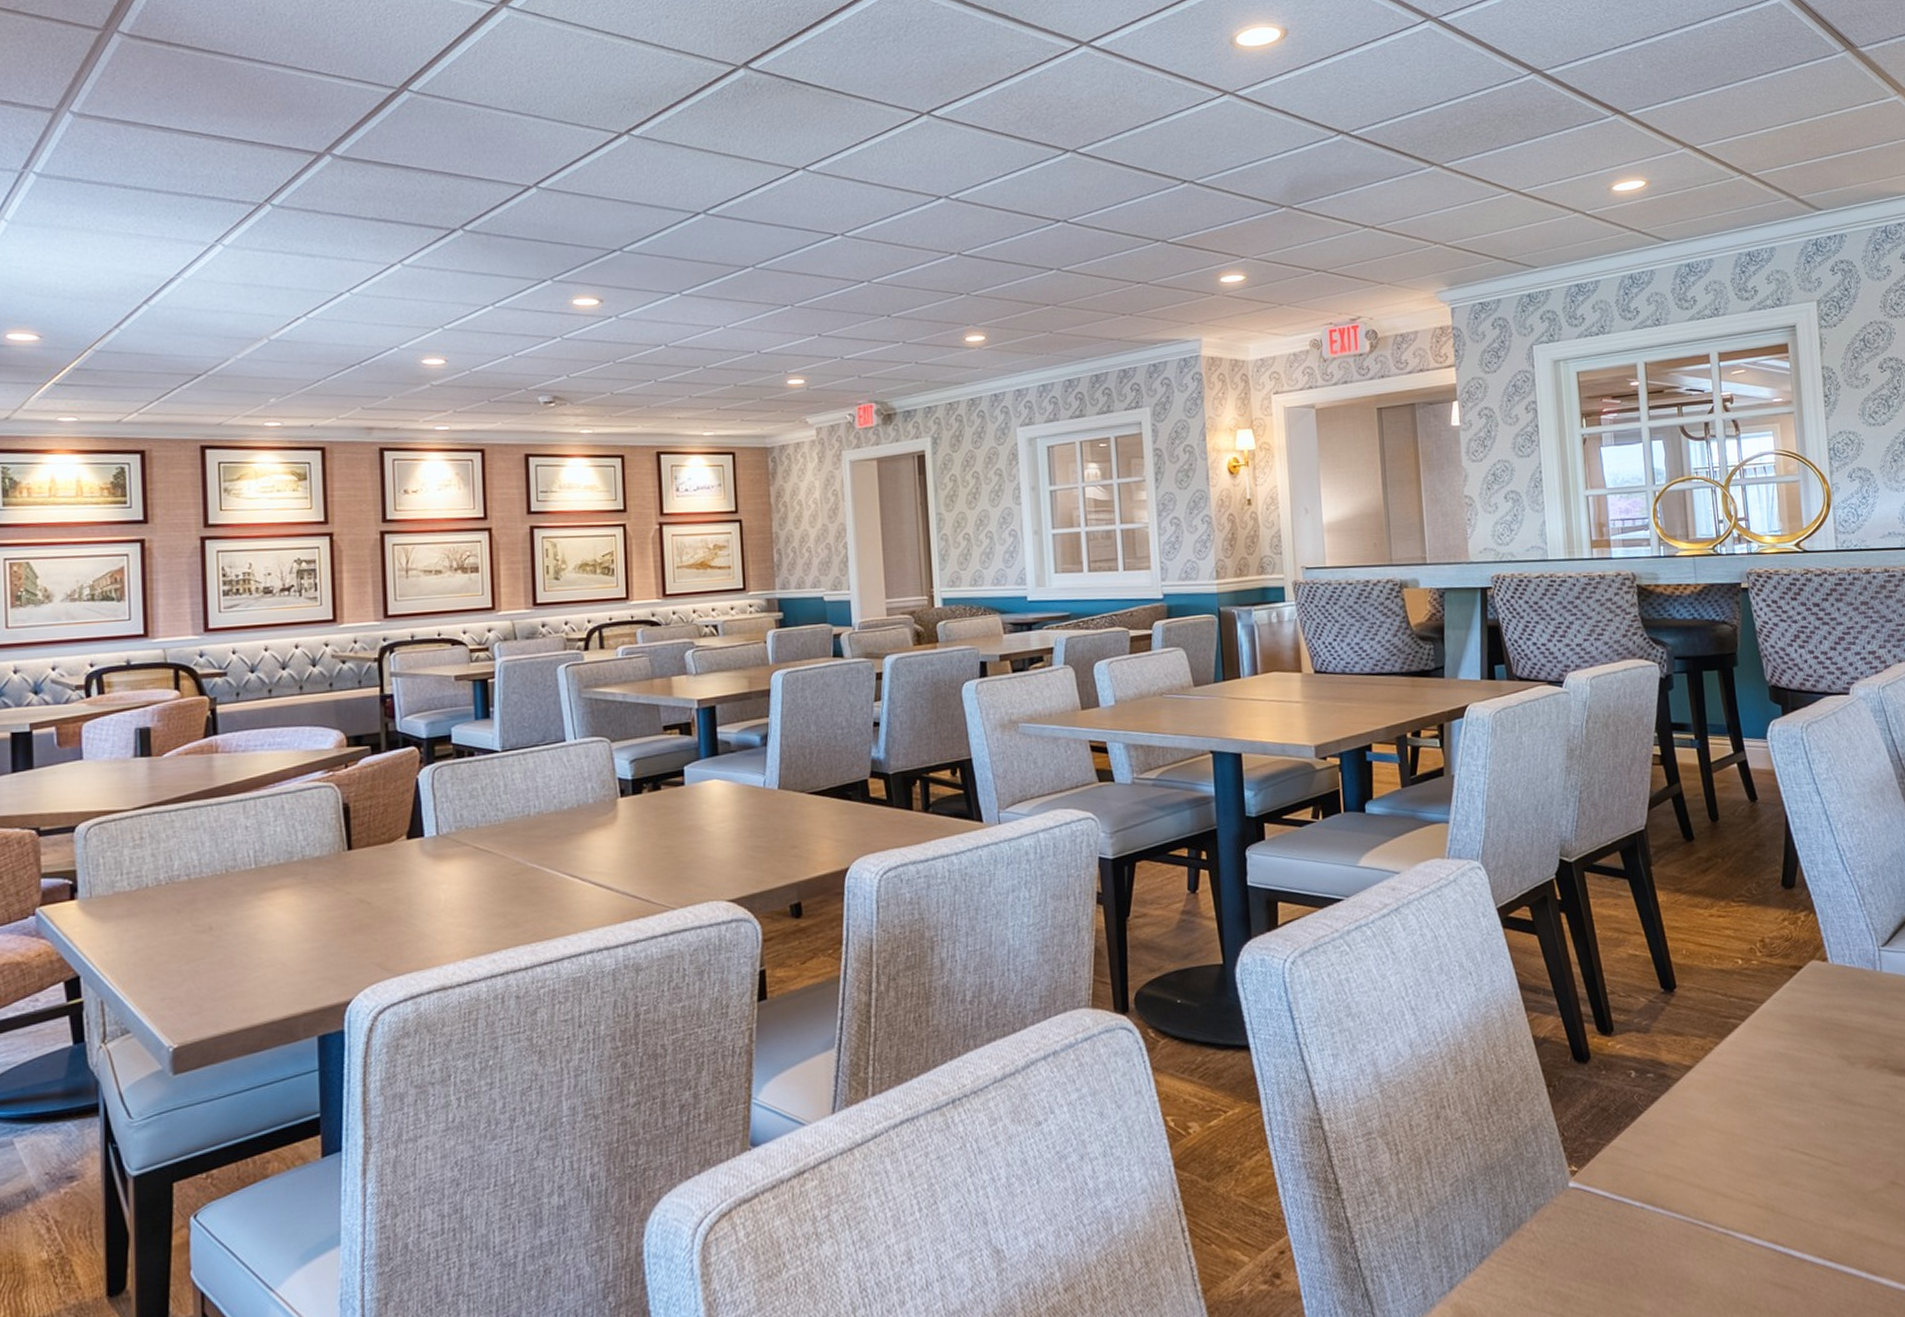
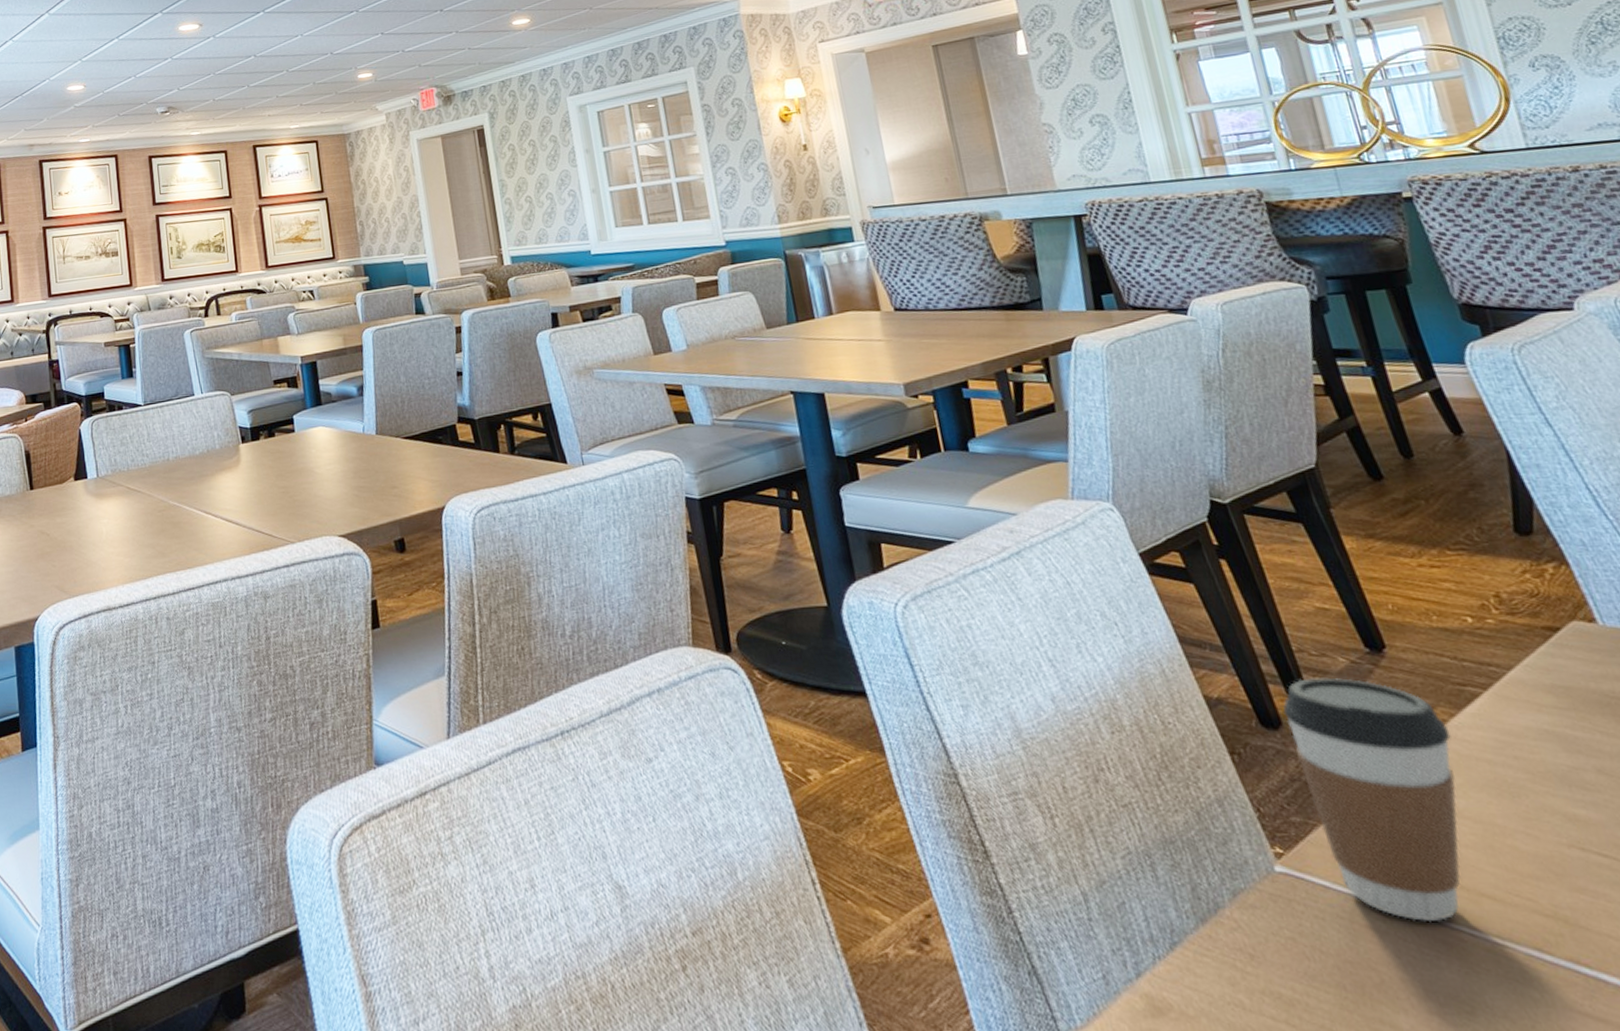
coffee cup: none [1592,1015,1713,1220] -> present [1282,677,1460,923]

